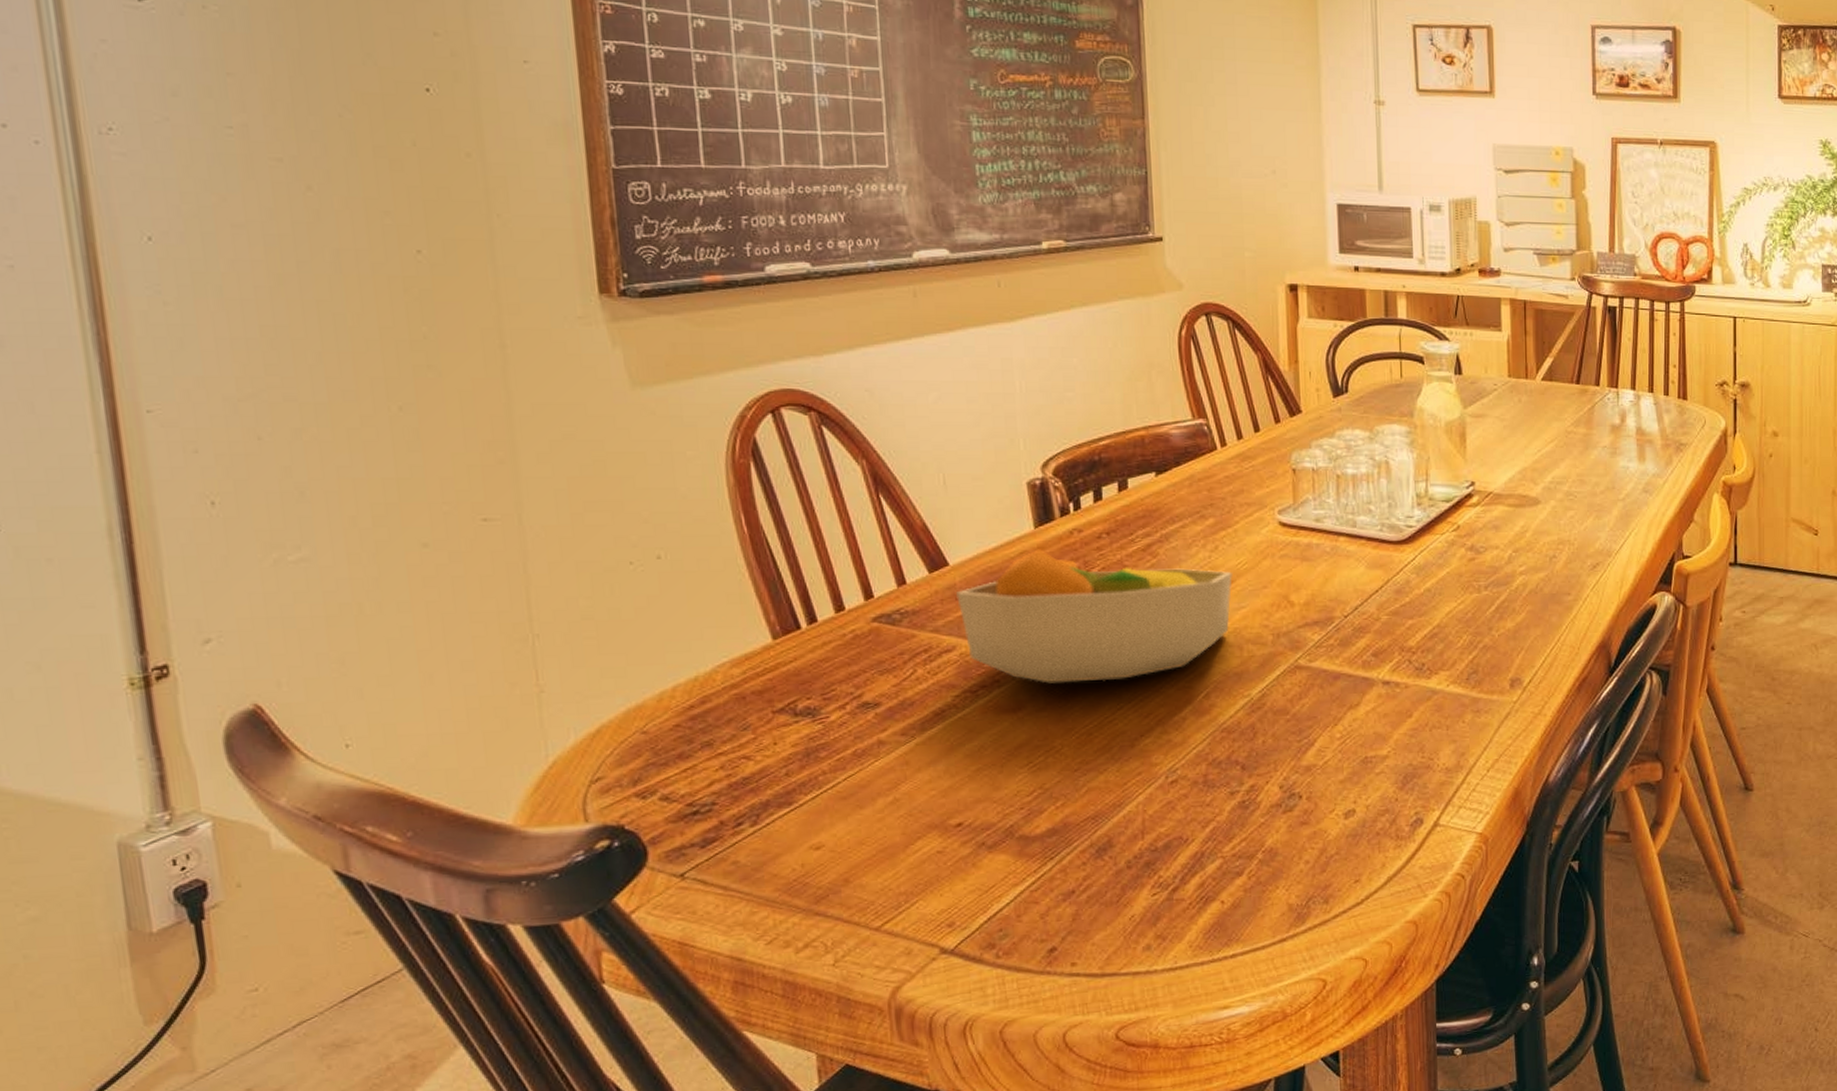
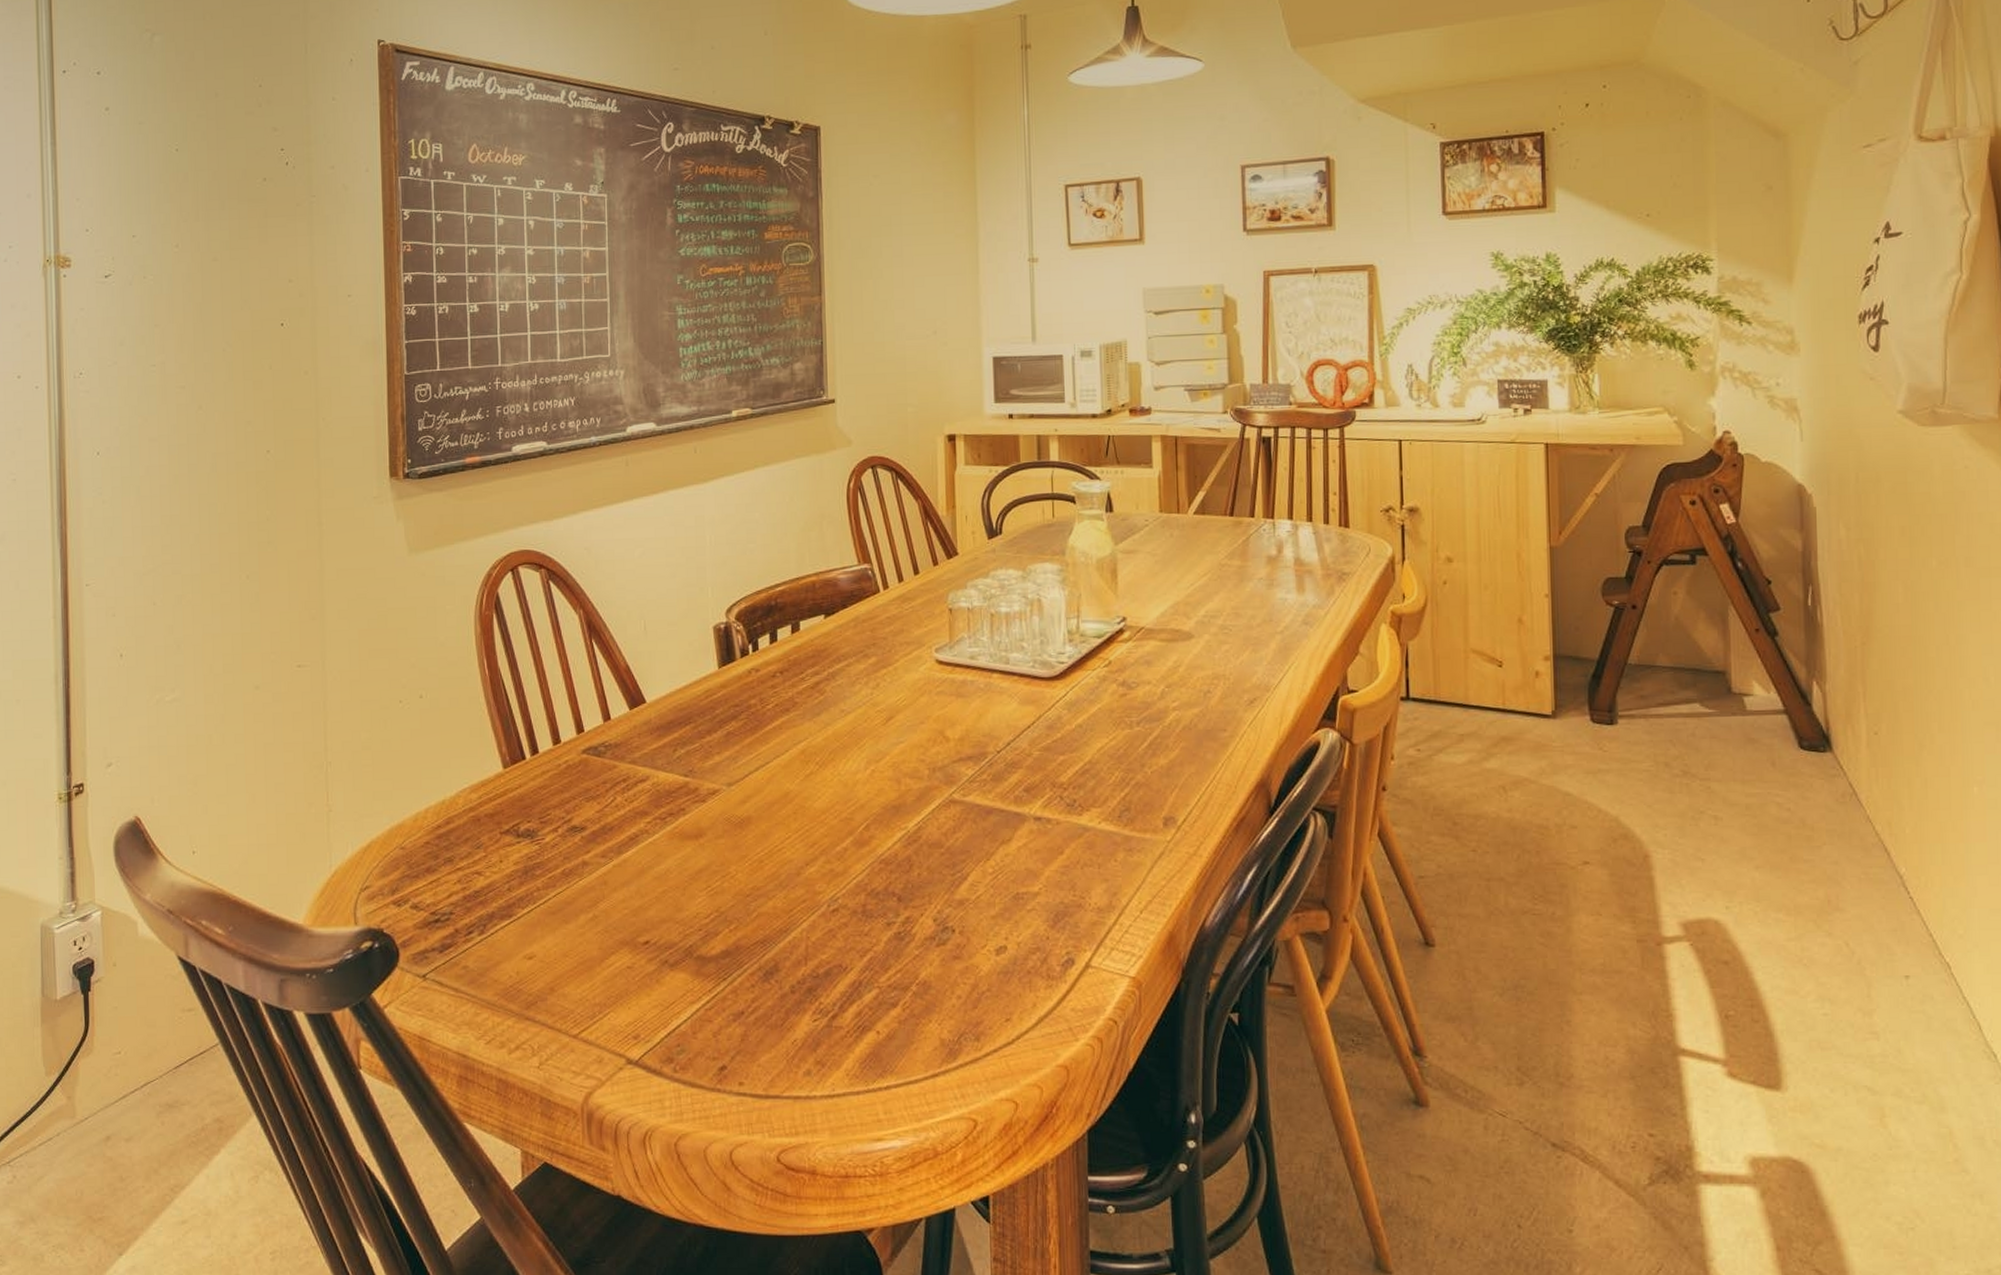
fruit bowl: present [956,549,1232,684] -> none [651,687,892,812]

